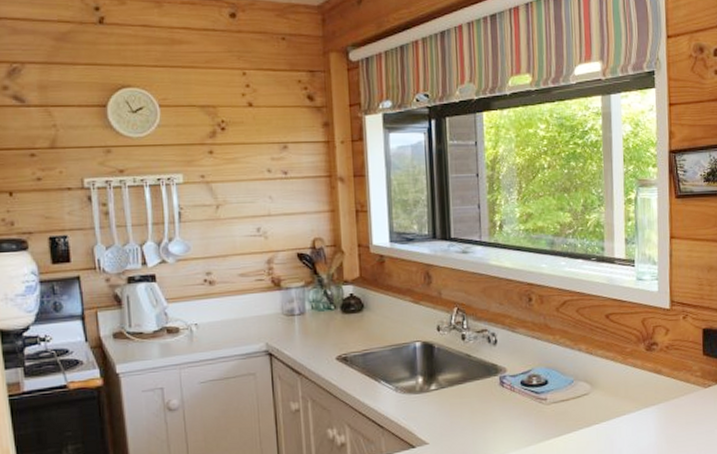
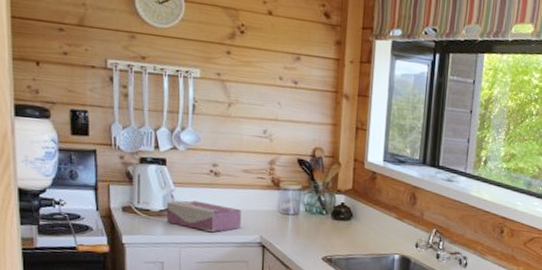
tissue box: none [160,315,243,347] -> present [166,200,241,232]

